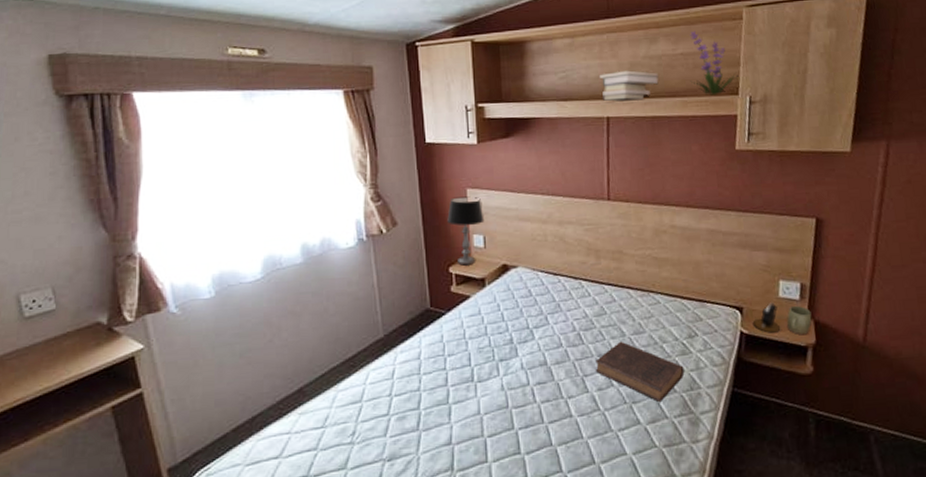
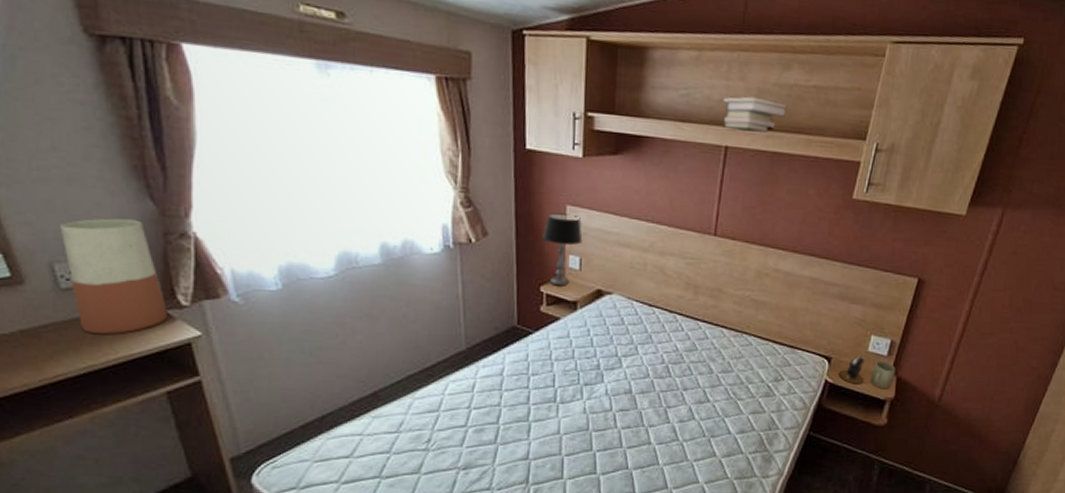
vase: none [26,247,115,358] -> present [59,218,168,335]
book: present [595,341,685,402] -> none [678,377,766,438]
plant: present [689,31,739,96] -> none [818,62,870,138]

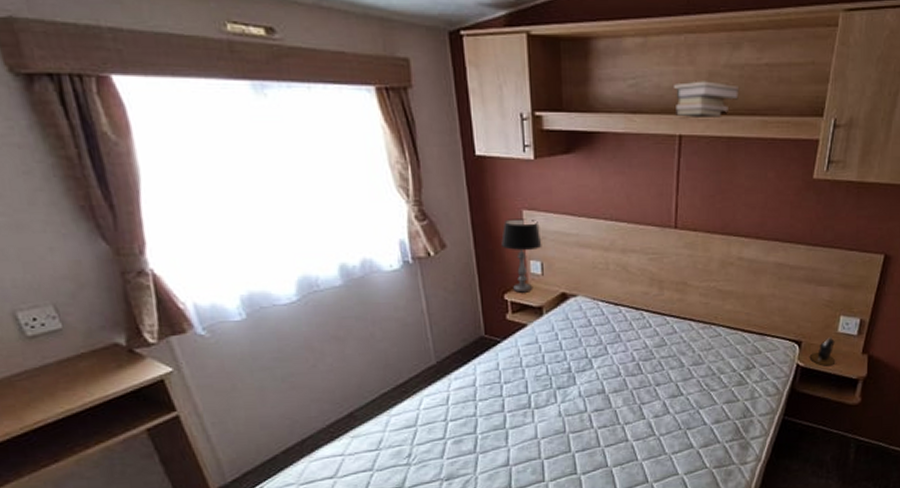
vase: present [59,218,168,335] -> none [16,261,138,379]
mug: present [870,362,896,390] -> none [841,341,867,369]

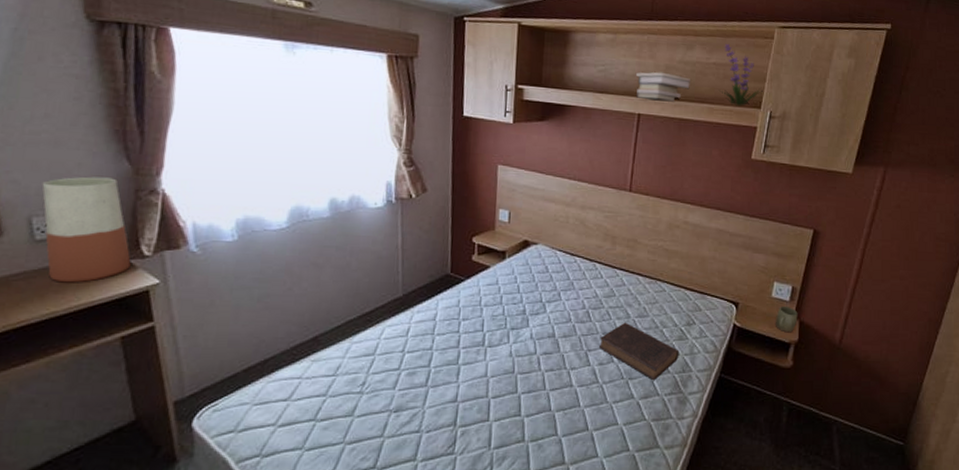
vase: none [16,261,138,379] -> present [41,176,131,283]
table lamp: present [501,218,542,293] -> none [476,171,512,237]
book: none [652,371,739,428] -> present [598,322,679,380]
plant: none [772,37,826,116] -> present [718,43,763,107]
alarm clock: present [810,337,835,366] -> none [746,301,769,328]
mug: none [841,341,867,369] -> present [775,307,798,333]

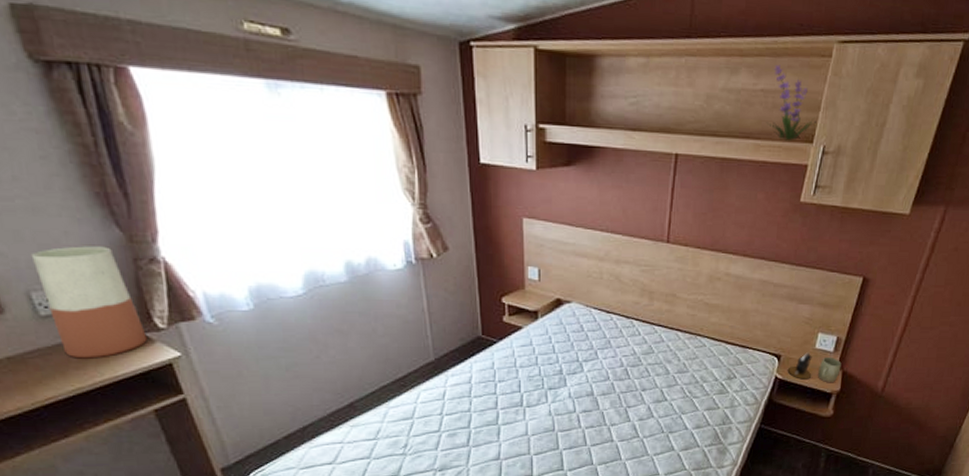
book: present [598,322,679,380] -> none [638,378,720,433]
books: present [635,72,690,103] -> none [671,102,734,140]
alarm clock: none [746,301,769,328] -> present [788,352,812,380]

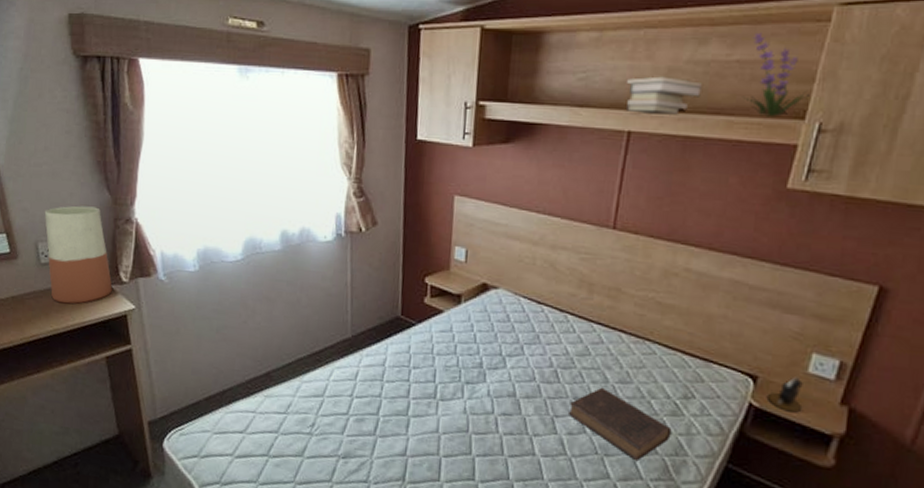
book: none [638,378,720,433] -> present [567,387,672,460]
books: none [671,102,734,140] -> present [625,76,702,116]
mug: present [817,358,842,383] -> none [810,386,847,422]

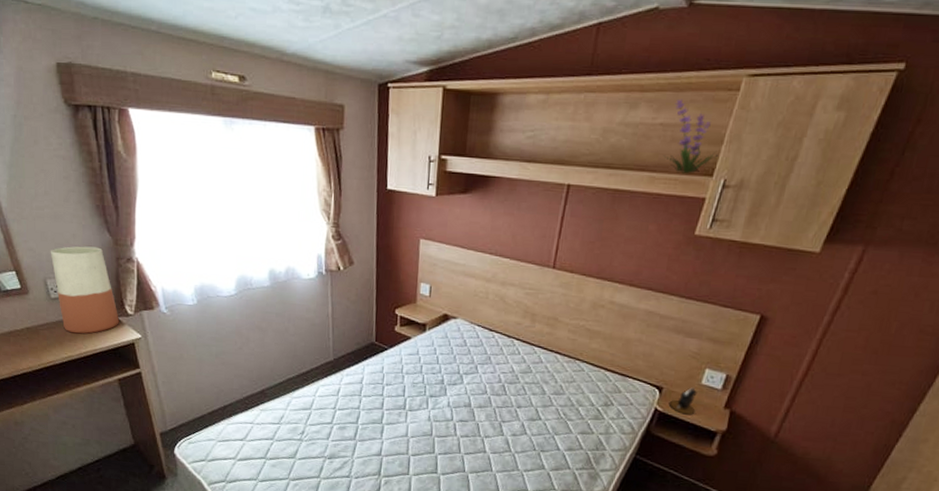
book: present [567,387,672,460] -> none [512,398,594,454]
books: present [625,76,702,116] -> none [566,136,631,172]

